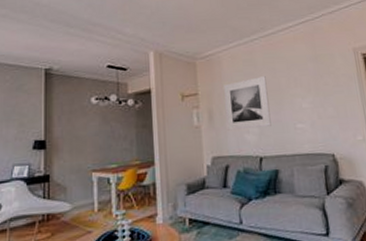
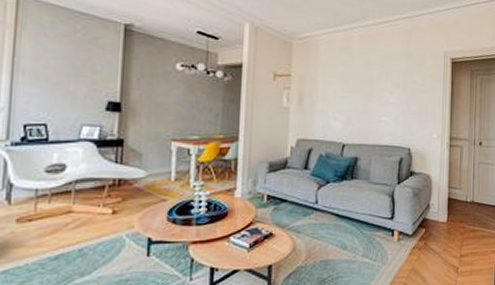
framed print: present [224,76,272,131] -> none [315,66,360,117]

